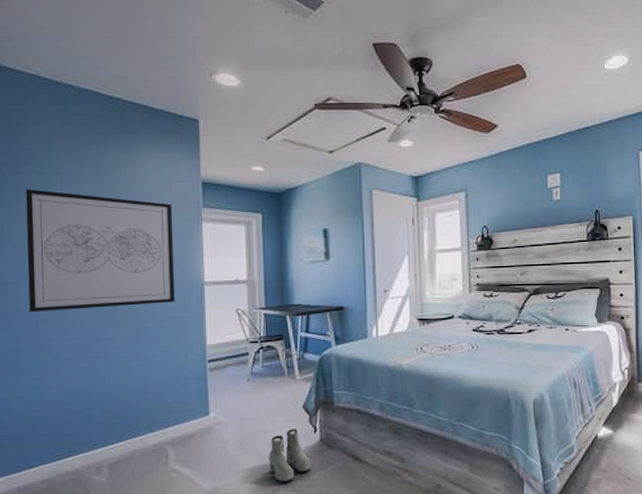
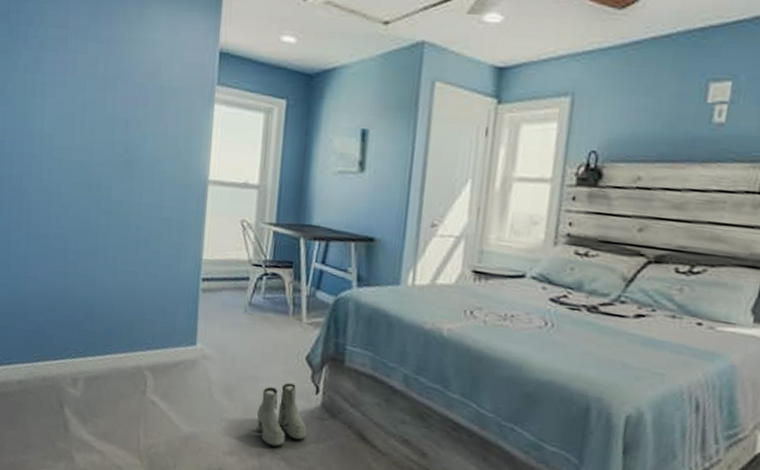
wall art: present [25,189,175,313] -> none [22,44,183,201]

